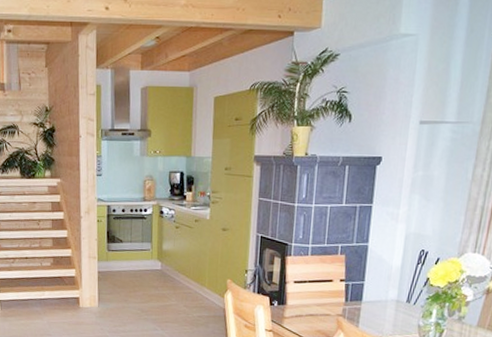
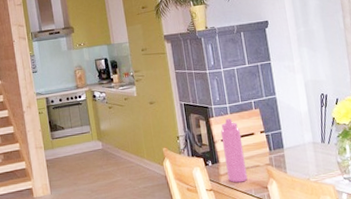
water bottle: none [292,259,318,329] -> present [220,118,248,183]

